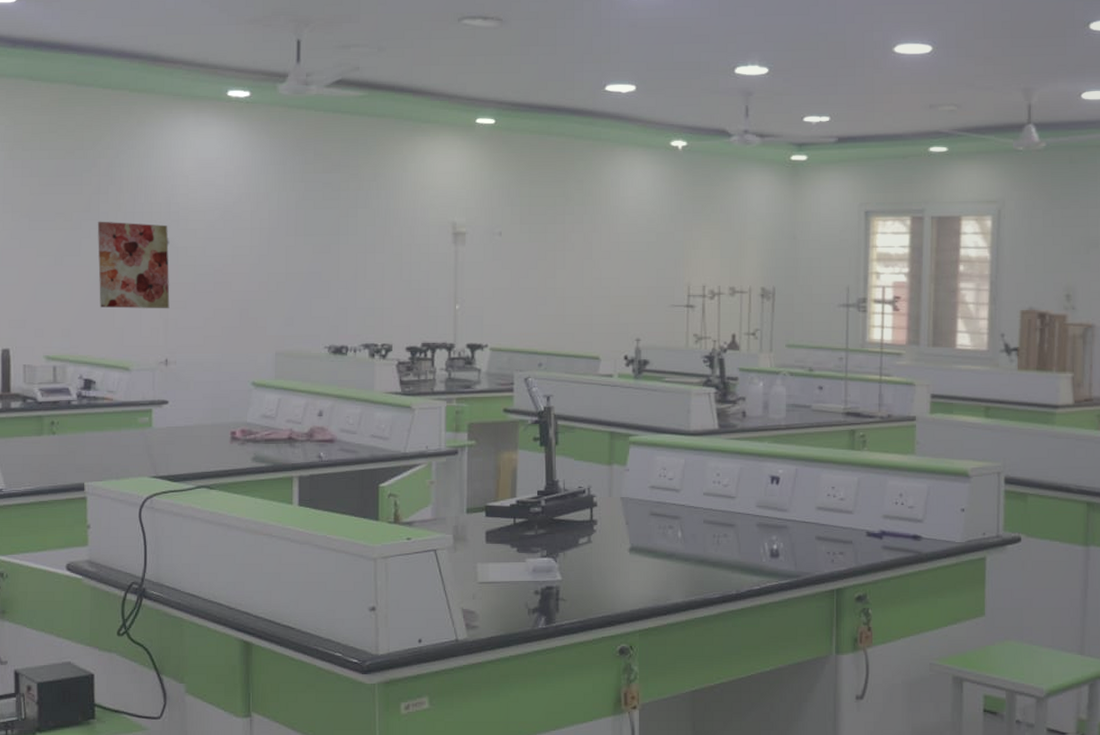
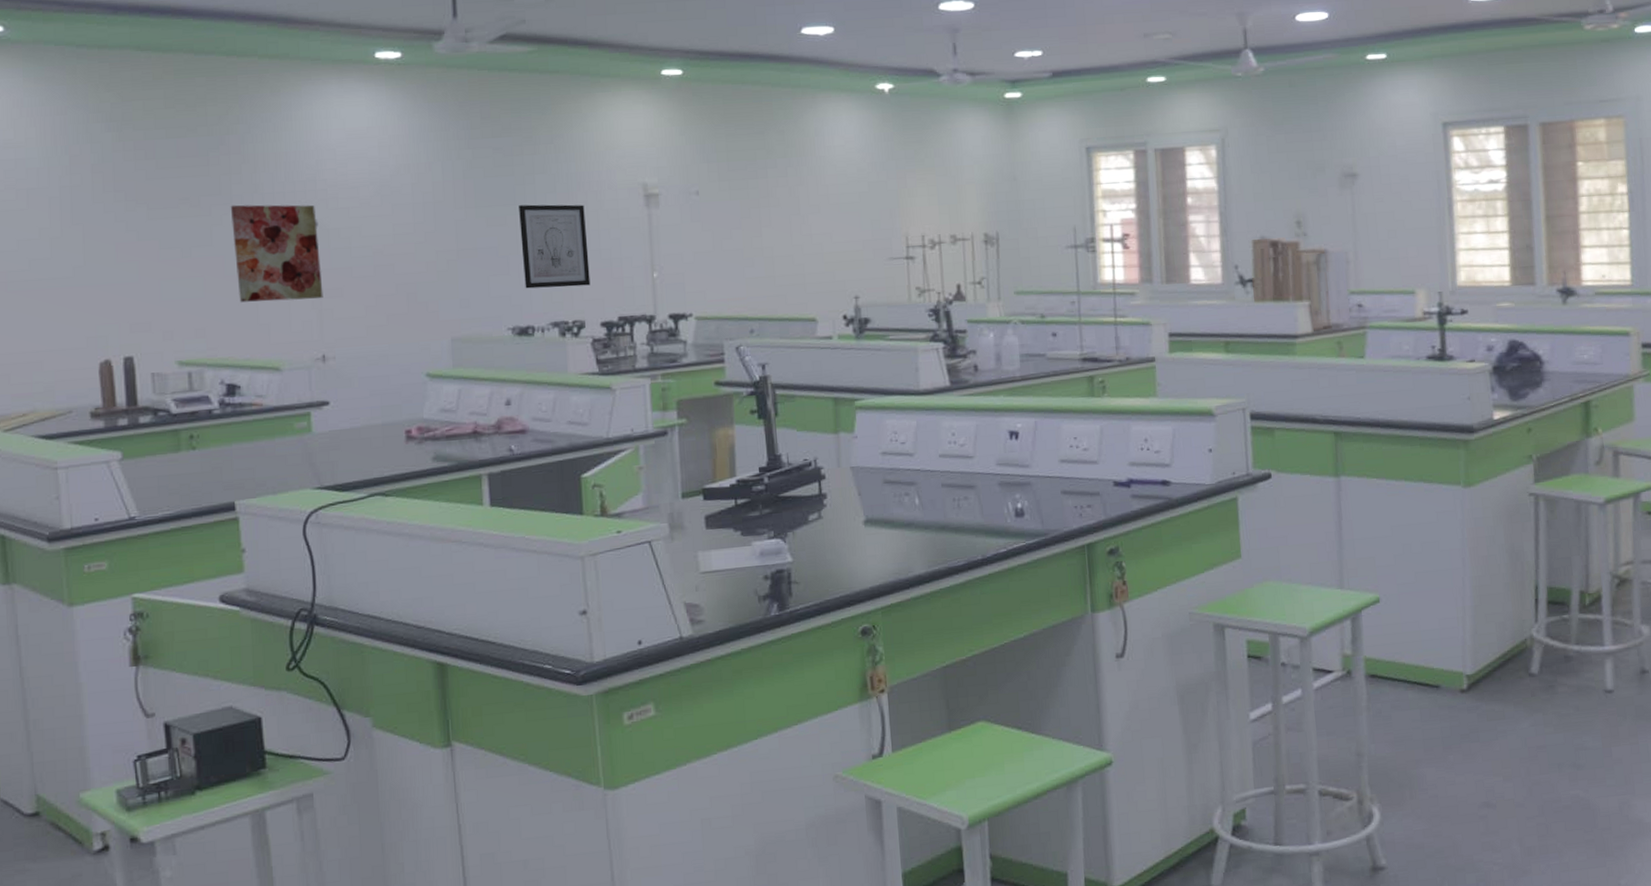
wall art: none [341,236,400,313] -> present [519,204,591,289]

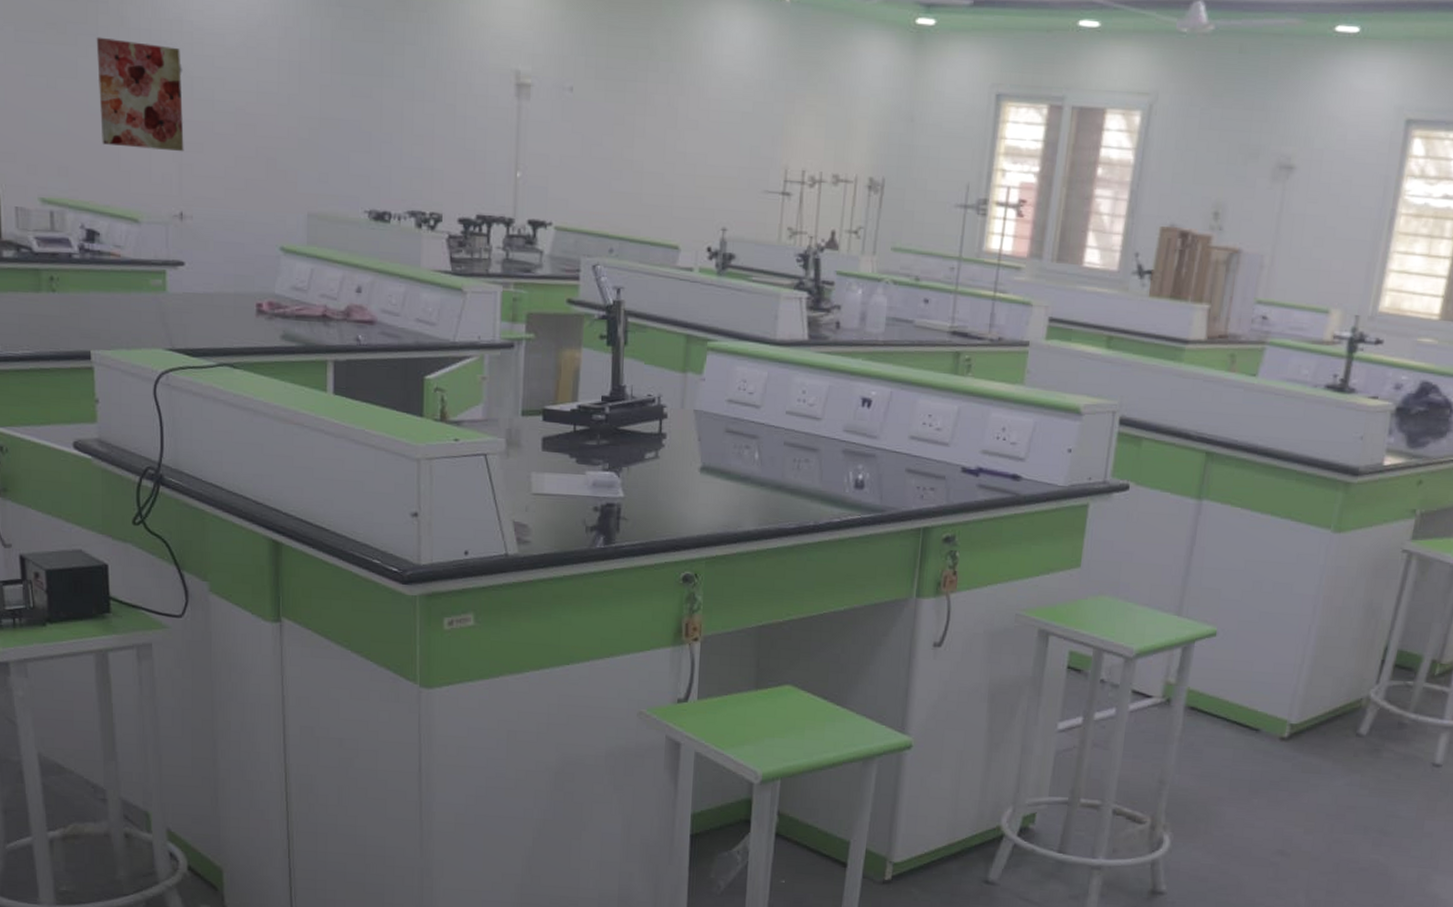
wall art: present [519,204,591,289] -> none [385,77,453,176]

